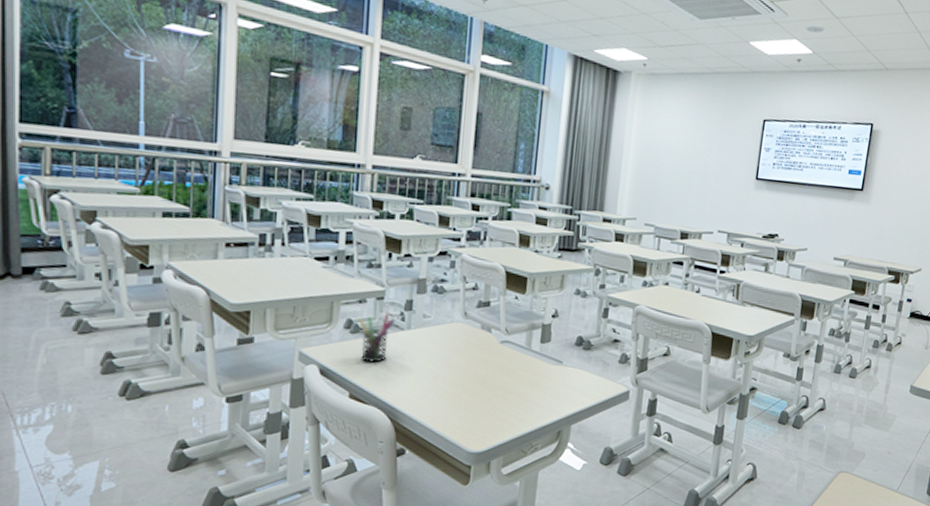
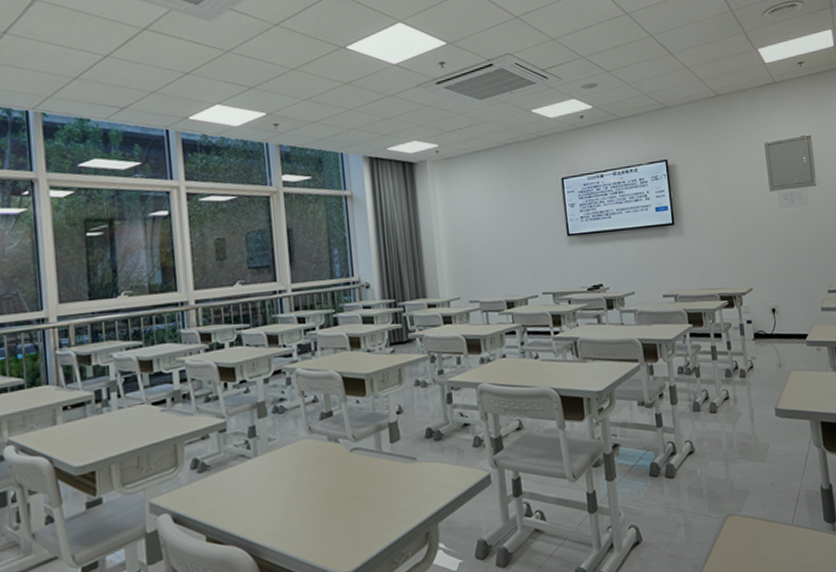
pen holder: present [358,311,396,363] -> none [204,443,242,500]

